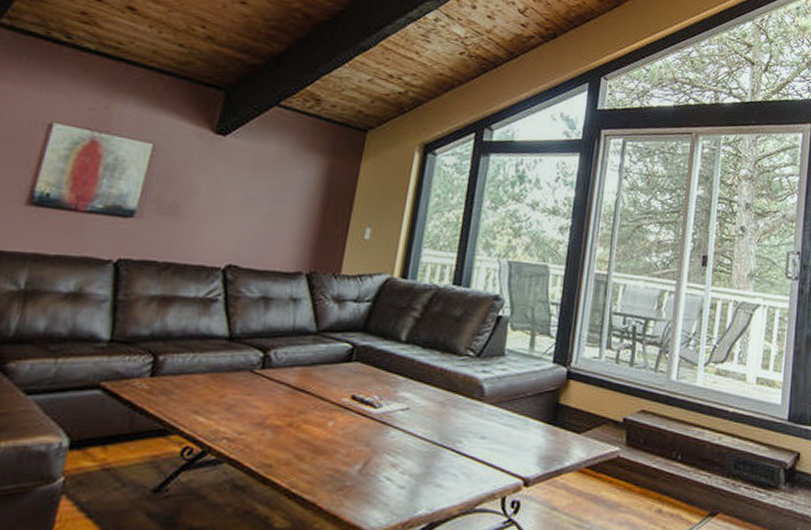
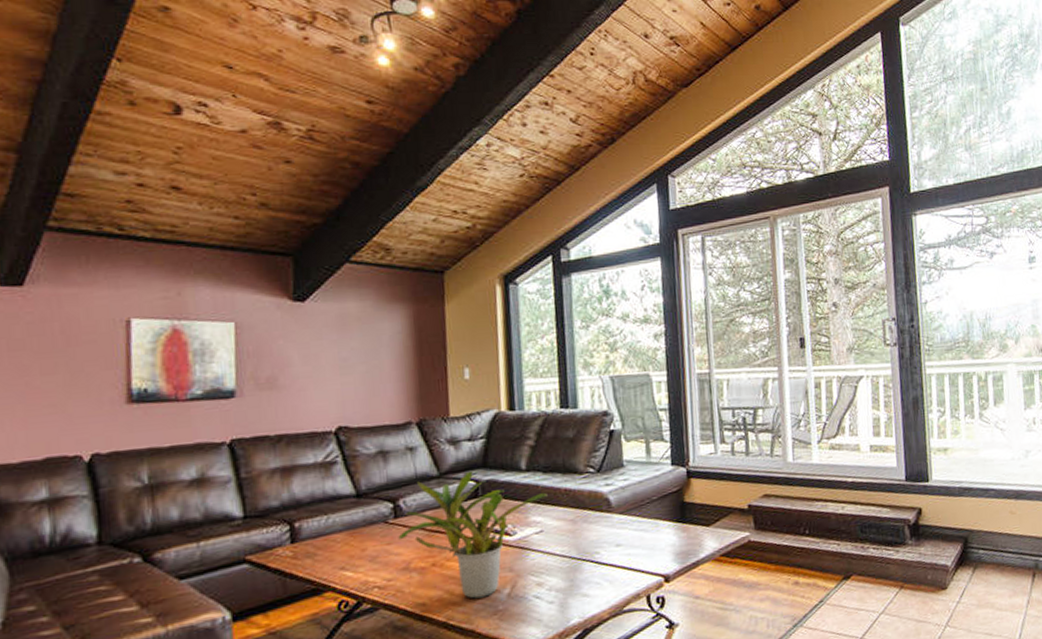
potted plant: none [260,333,422,469] -> present [398,470,548,599]

